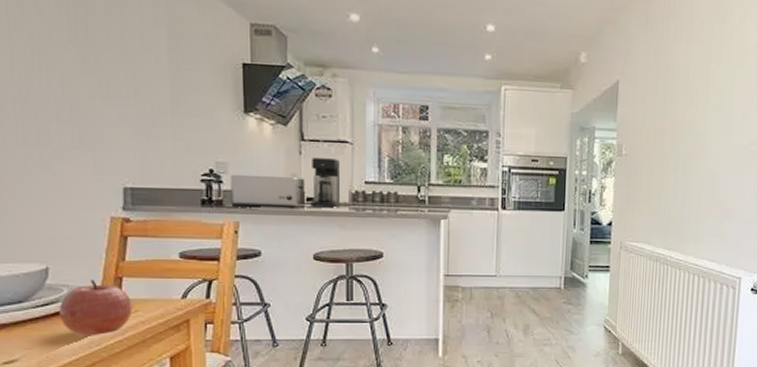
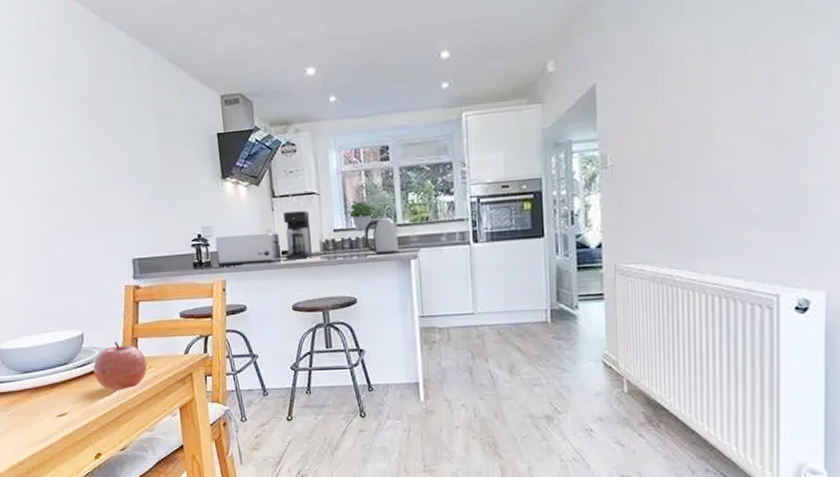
potted plant: none [381,156,407,187] -> present [347,201,373,232]
kettle: none [397,175,432,213] -> present [364,217,399,256]

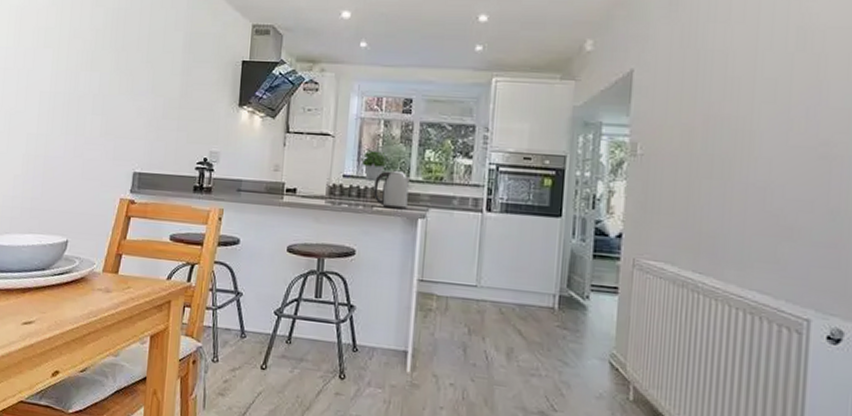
fruit: present [93,341,148,391] -> none [70,254,127,308]
toaster: present [215,233,281,267] -> none [218,163,286,200]
coffee maker: present [283,210,313,260] -> none [288,150,321,201]

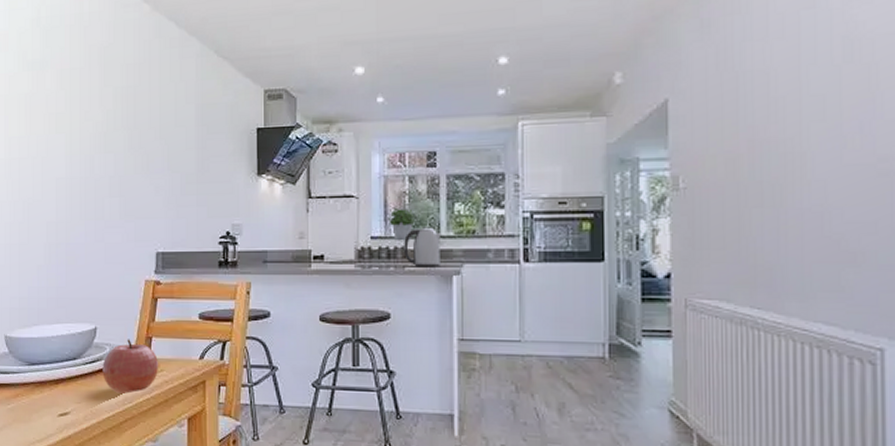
fruit: none [70,254,127,308] -> present [102,339,159,394]

